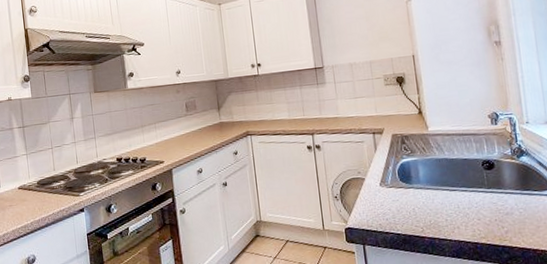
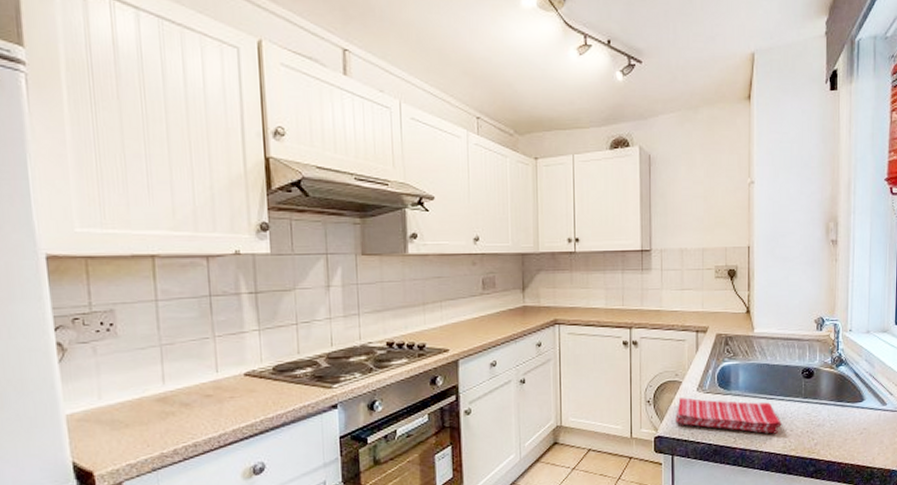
dish towel: none [362,192,468,223] -> present [675,397,782,434]

